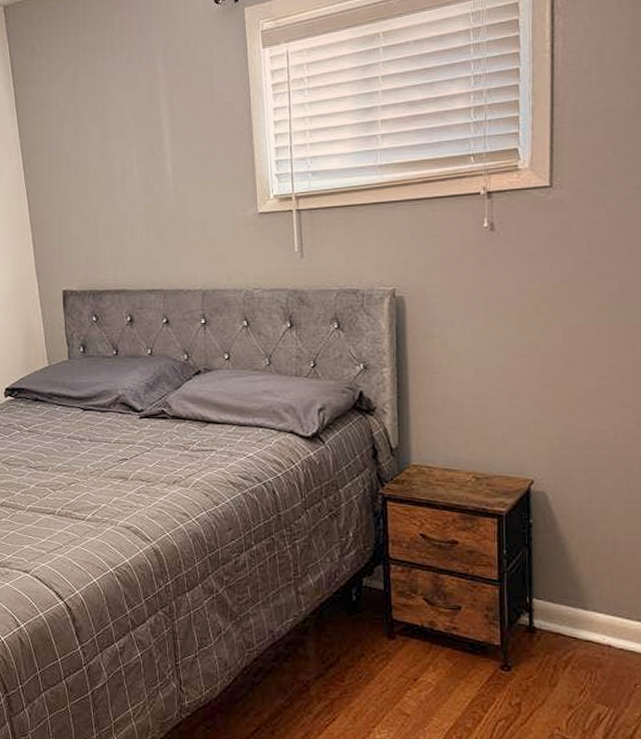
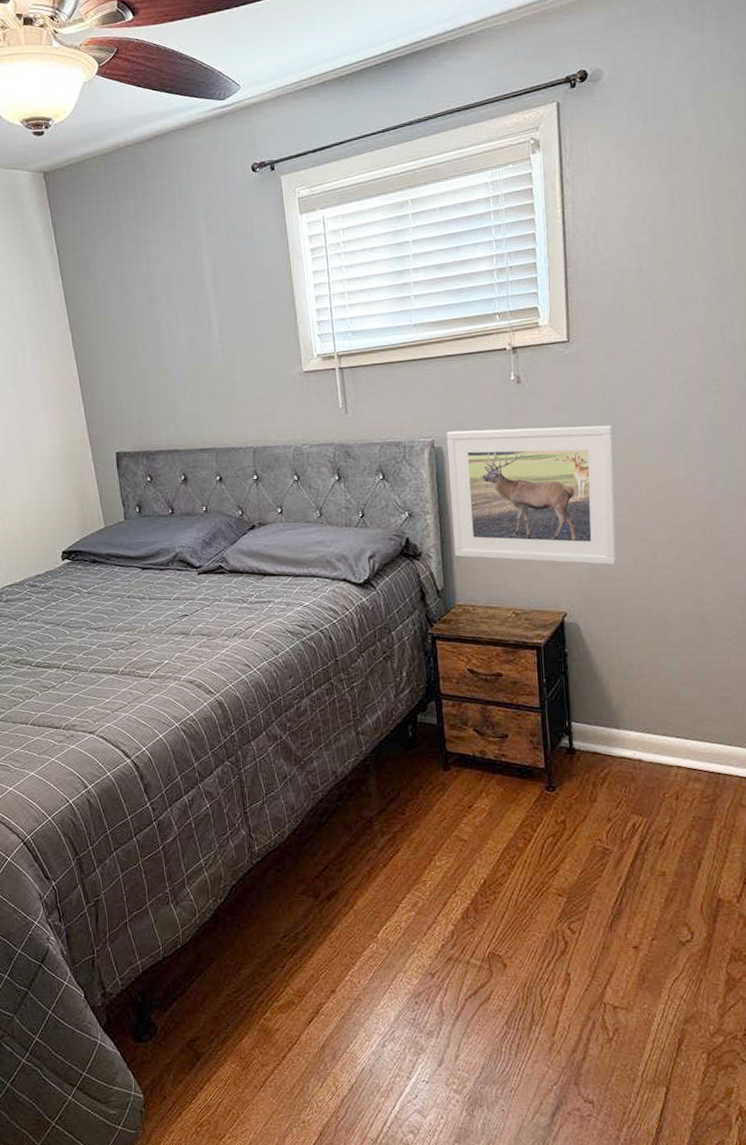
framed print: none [409,278,597,431] -> present [446,425,617,565]

